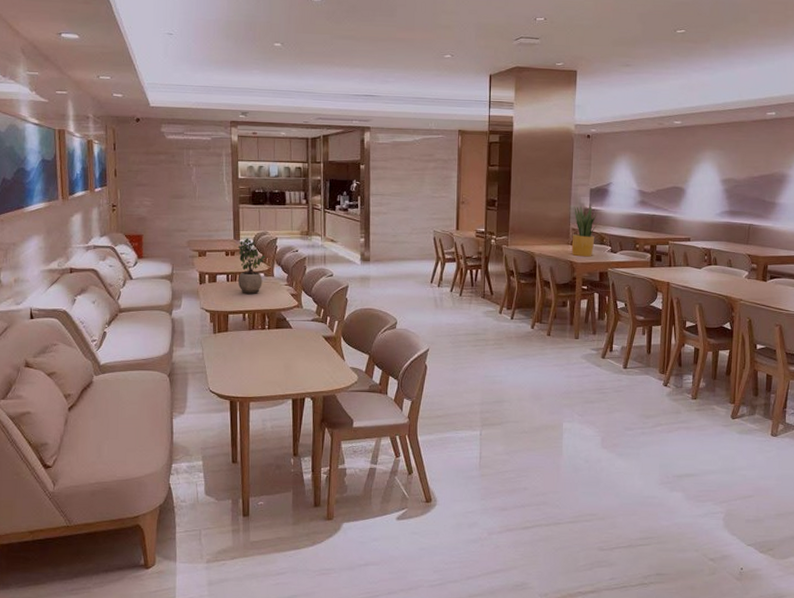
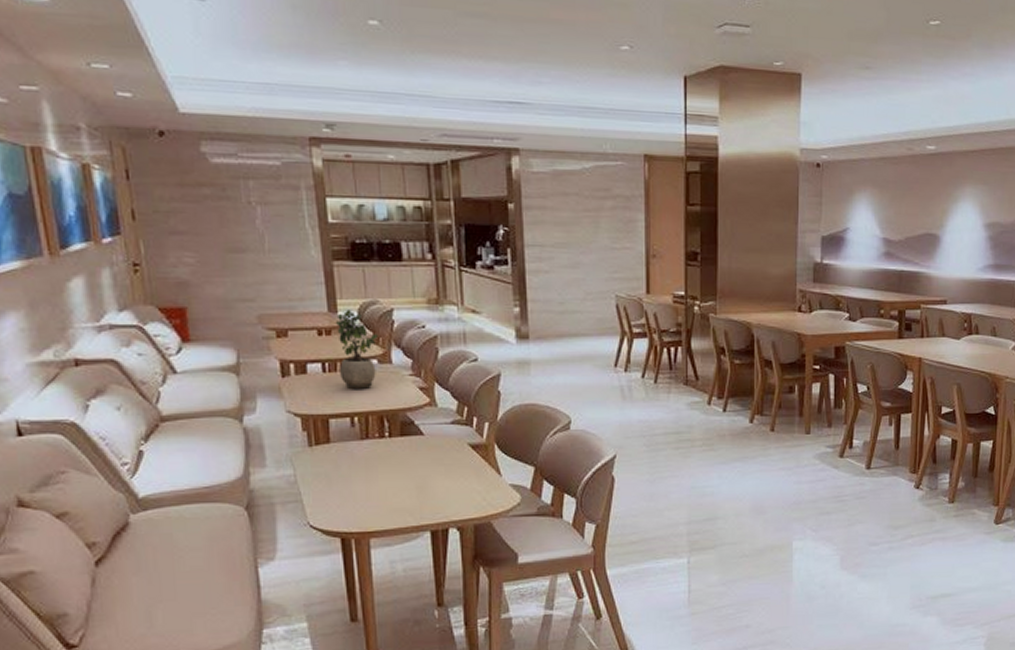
planter: present [571,205,600,257] -> none [799,258,835,327]

